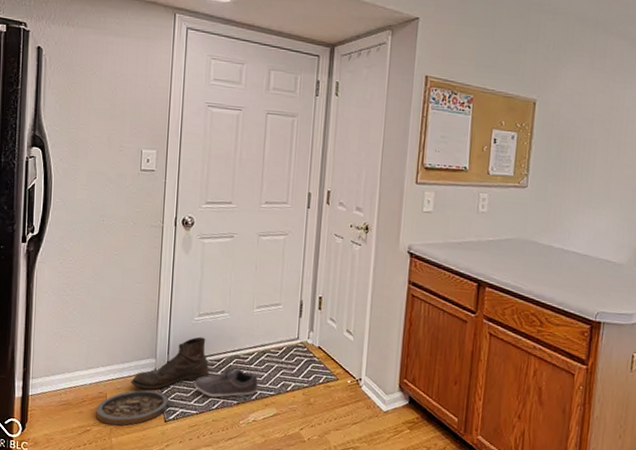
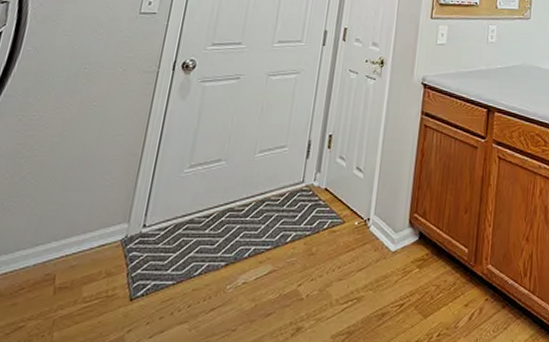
pet bowl: present [96,389,169,427] -> none [35,262,139,317]
boot: present [130,336,209,390] -> none [90,191,196,264]
shoe: present [194,365,258,398] -> none [174,221,254,261]

